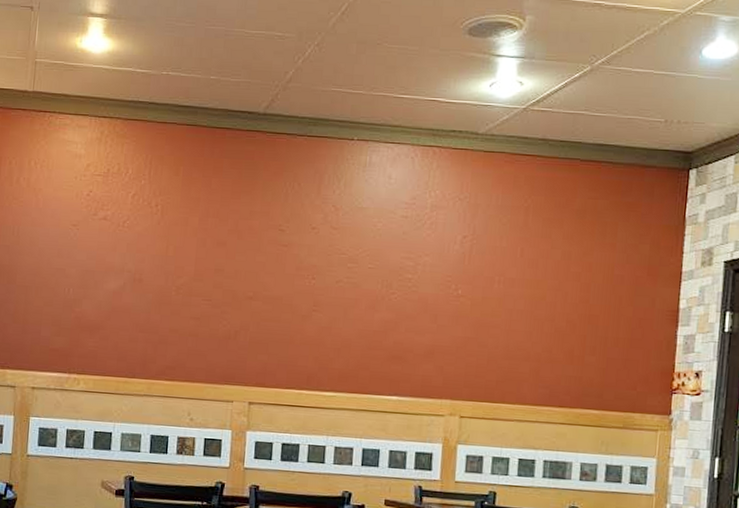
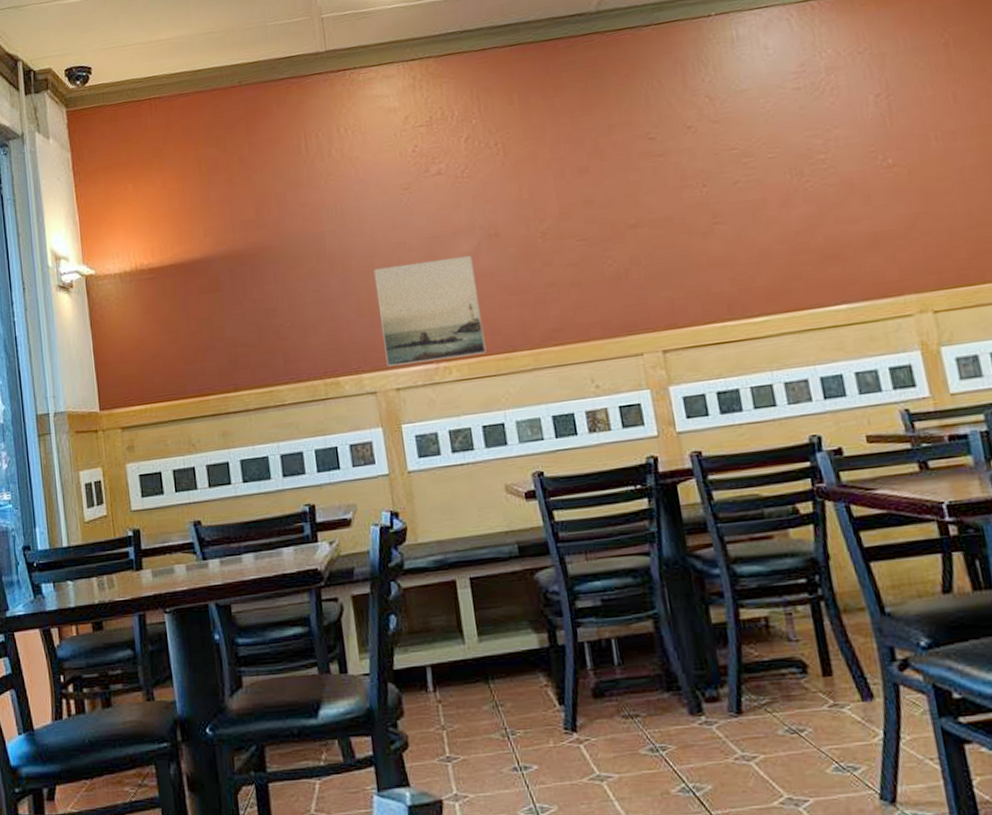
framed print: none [28,286,116,374] -> present [373,255,487,366]

